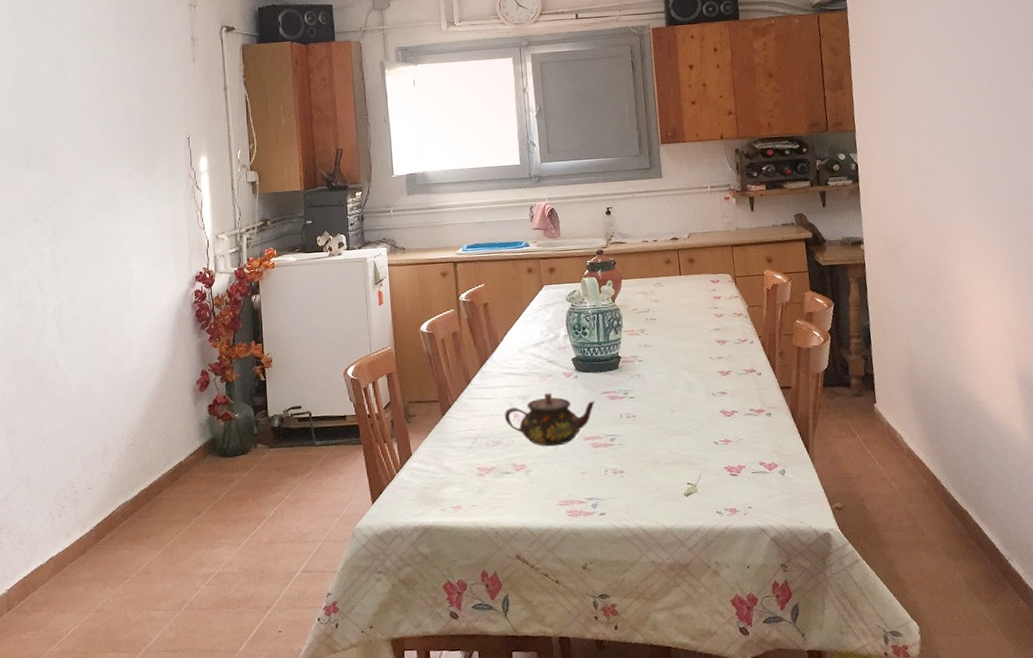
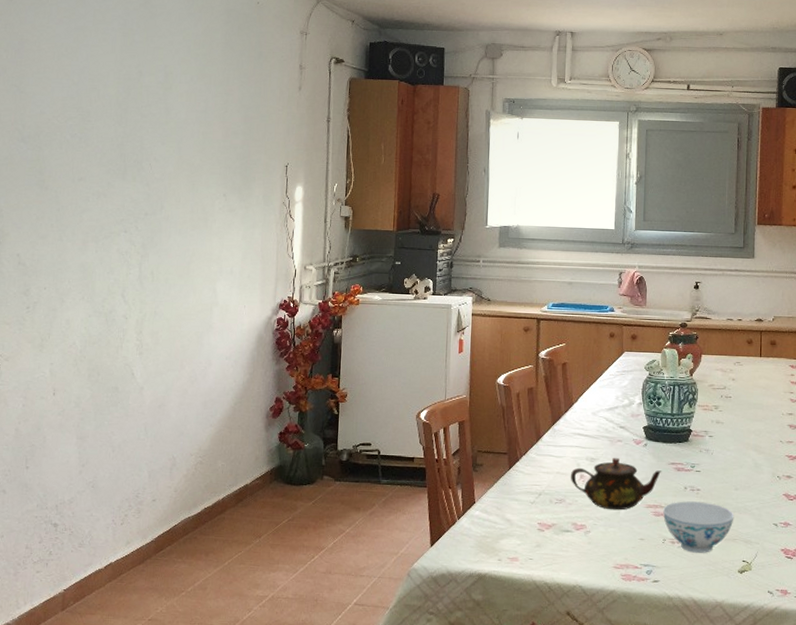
bowl: none [600,427,674,481] -> present [662,501,734,553]

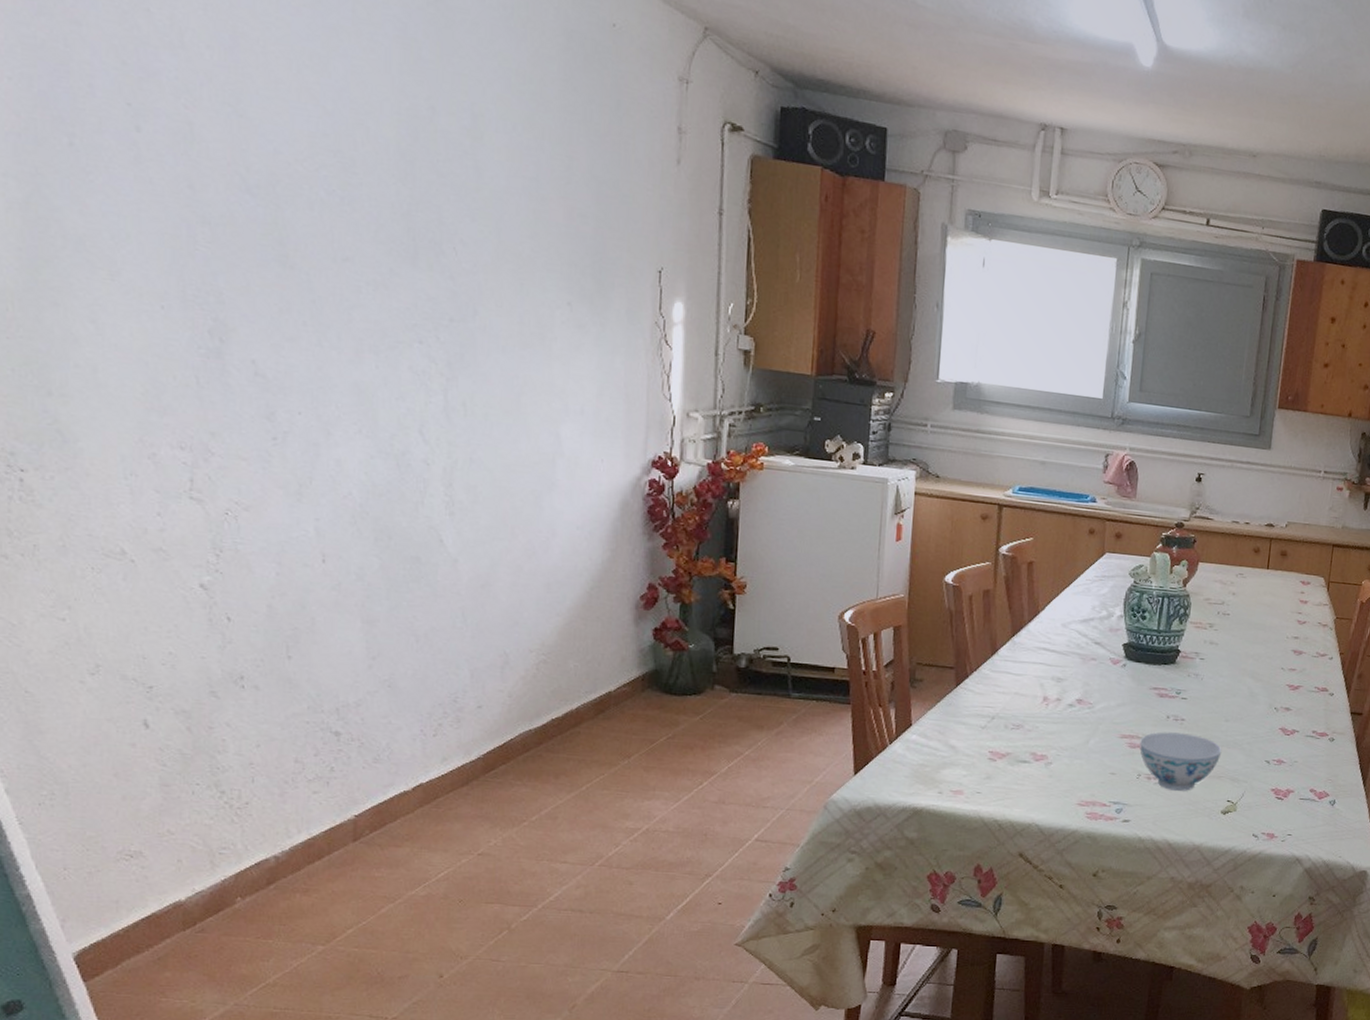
teapot: present [570,457,662,511] -> none [1031,678,1142,740]

